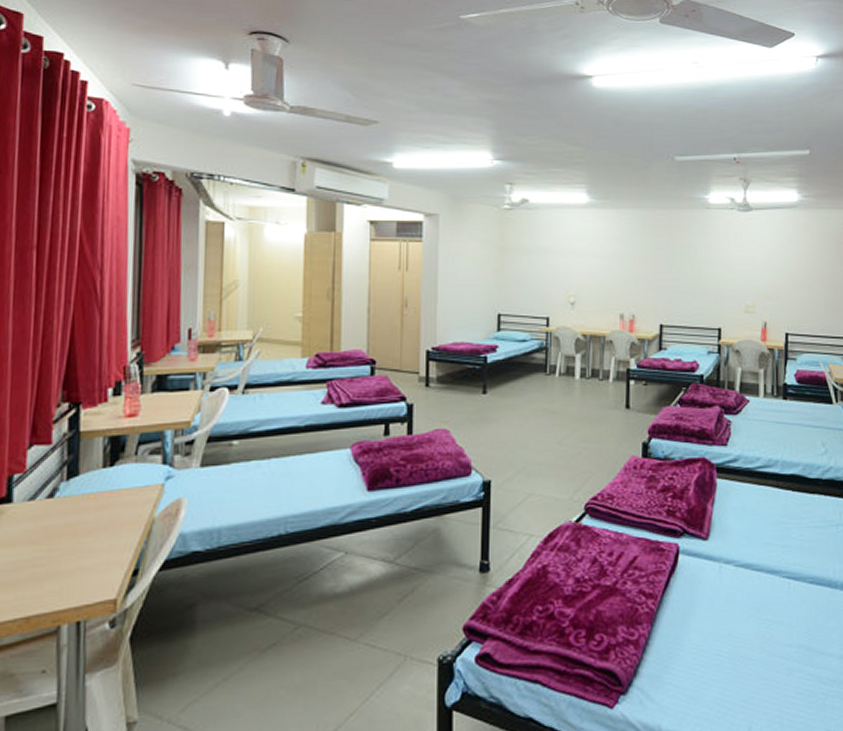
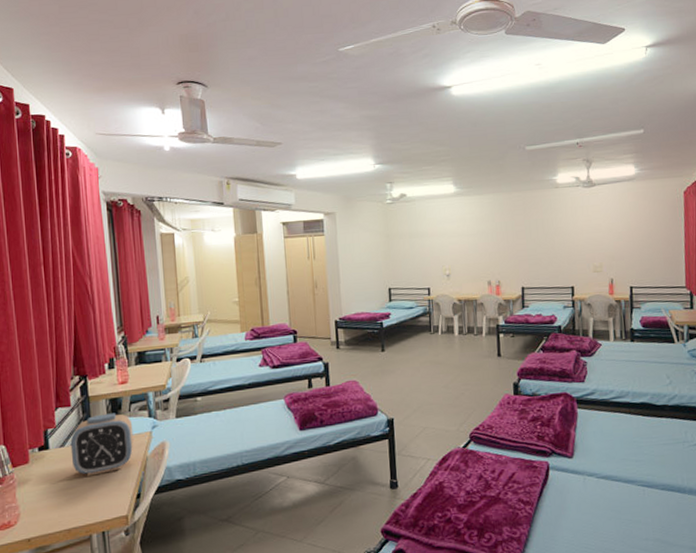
alarm clock: none [43,456,138,543] -> present [70,413,134,476]

